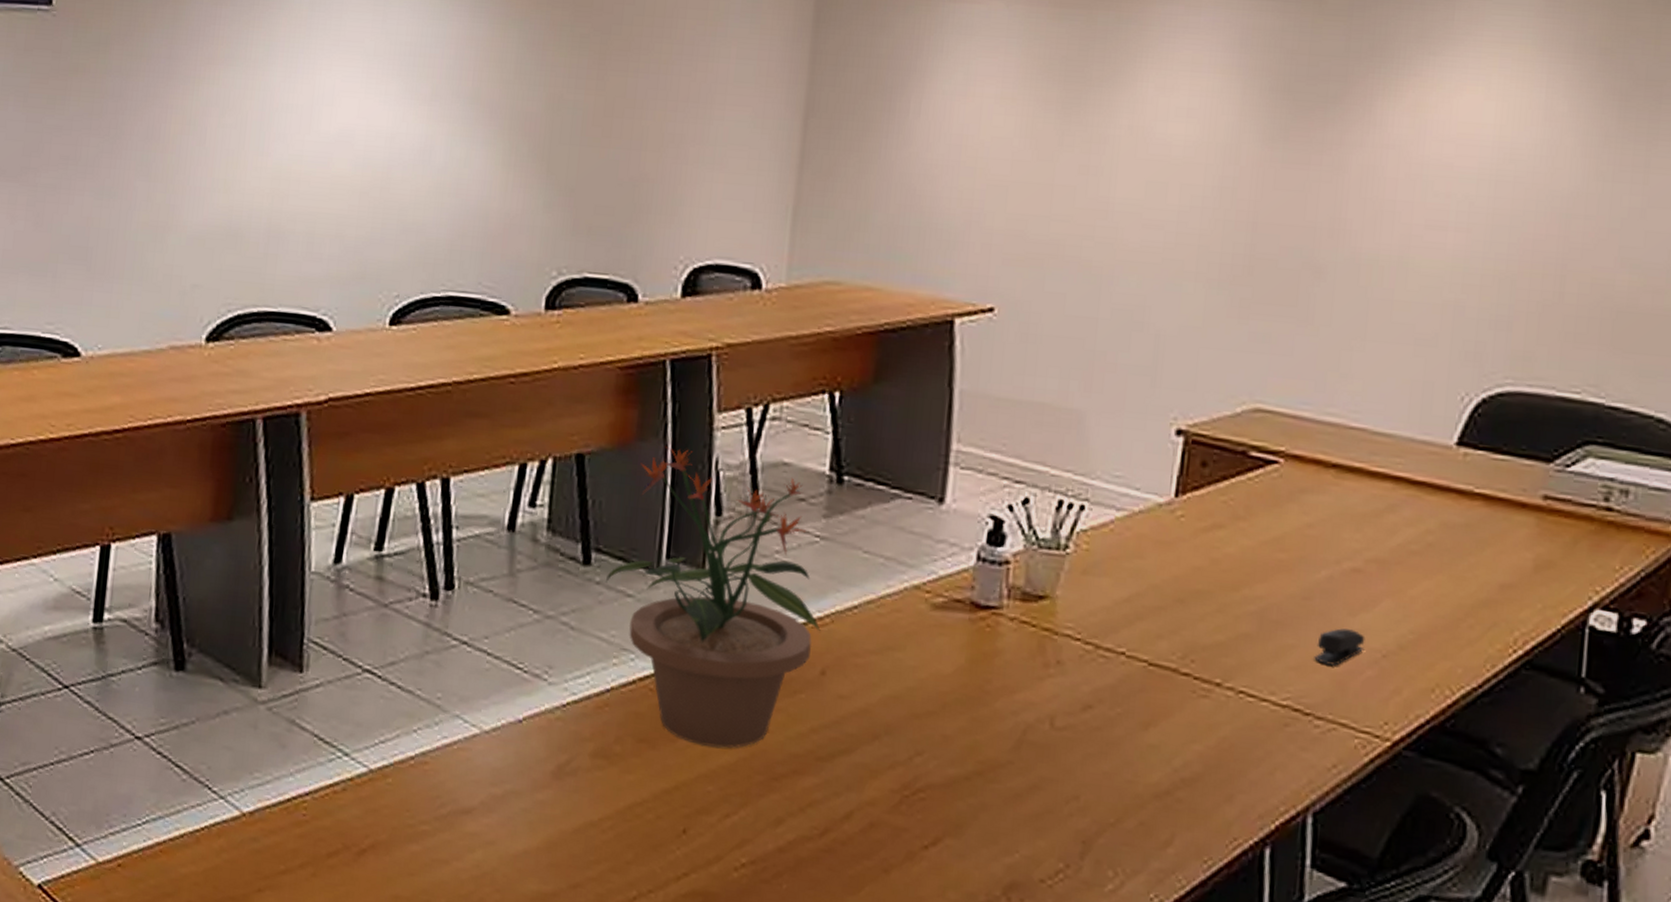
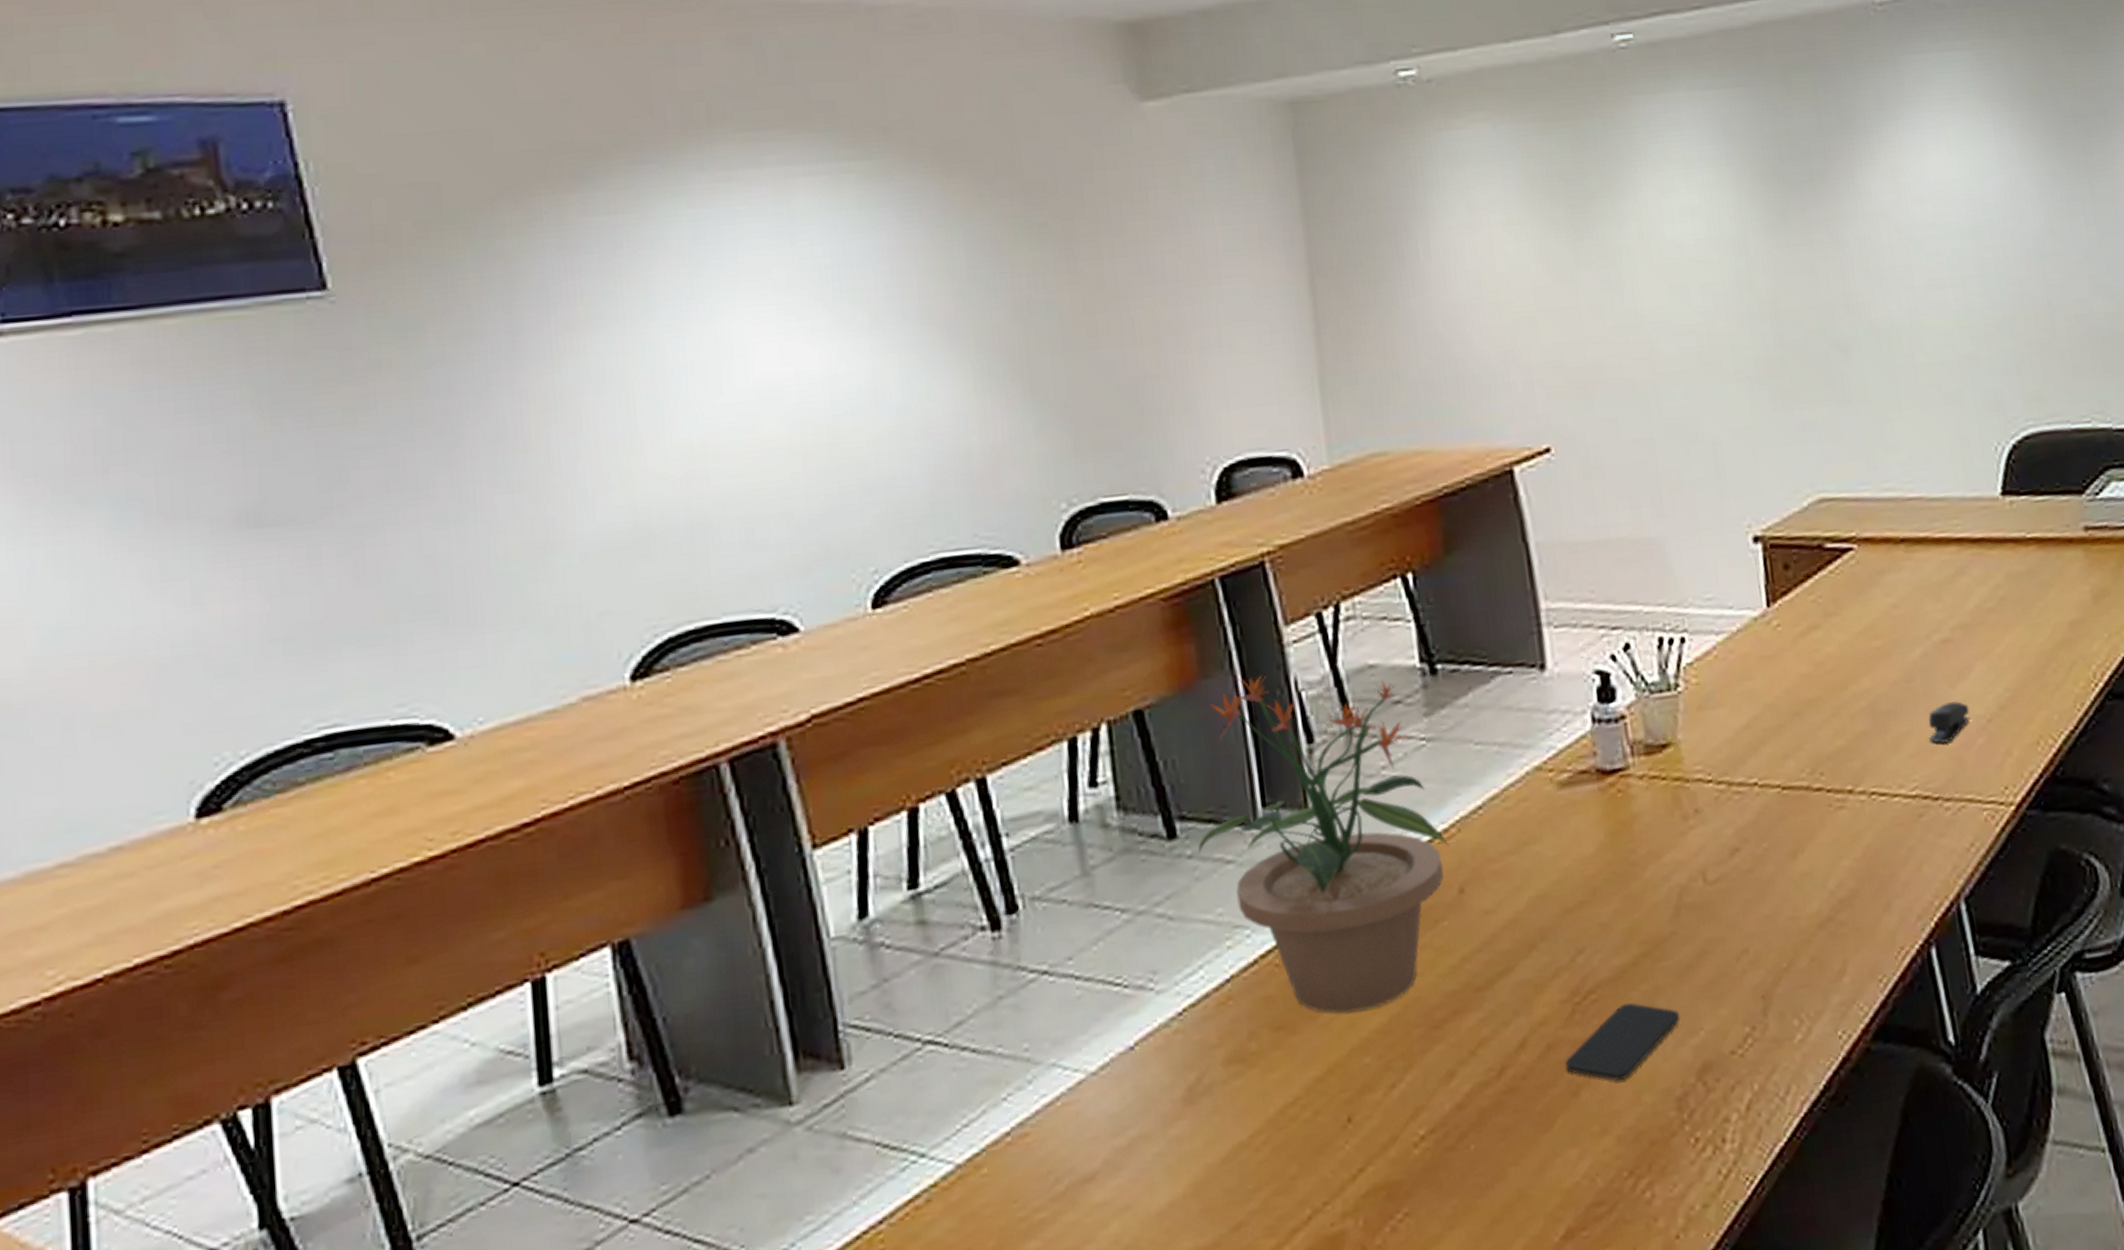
smartphone: none [882,809,1000,873] -> present [1565,1002,1681,1081]

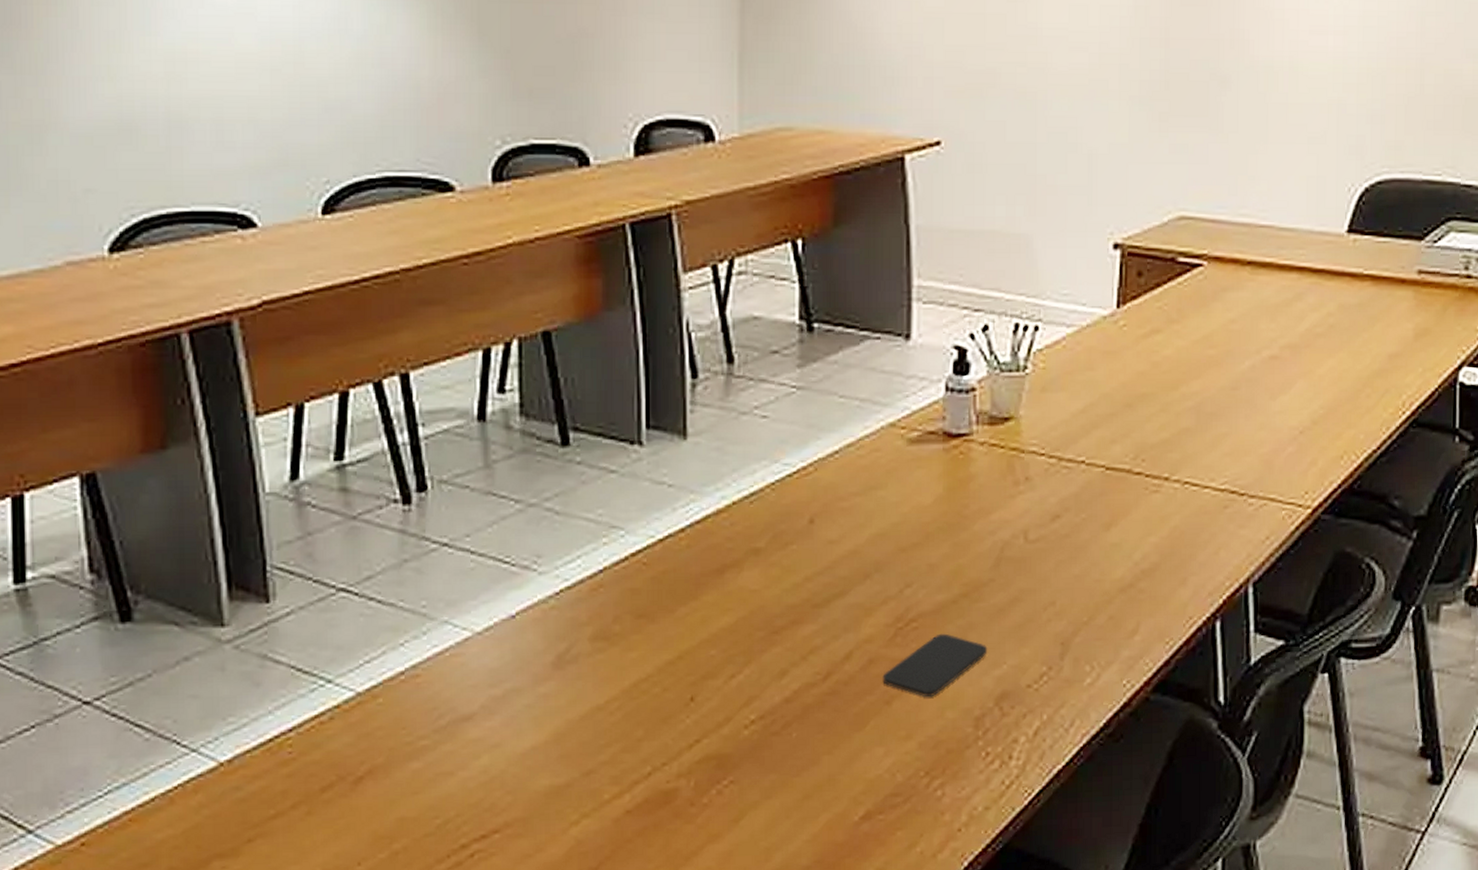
potted plant: present [1198,675,1449,1014] -> none [587,314,805,612]
stapler: present [1928,701,1971,744] -> none [1244,412,1285,447]

